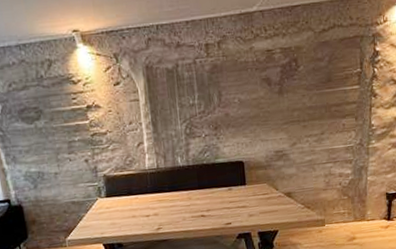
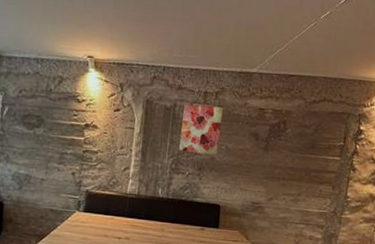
wall art: none [186,58,231,115] -> present [179,104,223,155]

